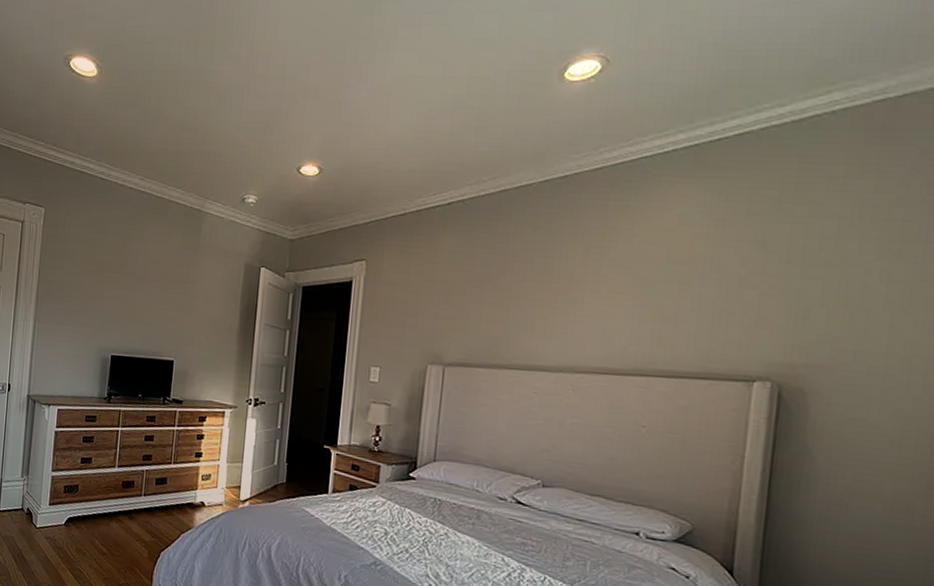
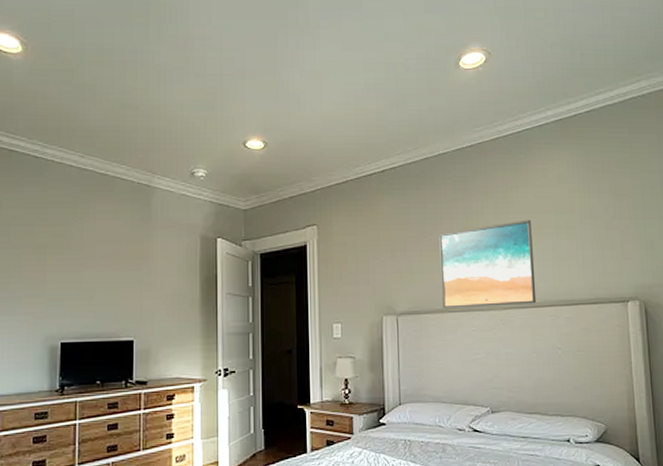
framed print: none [499,269,632,371] -> present [439,219,537,308]

